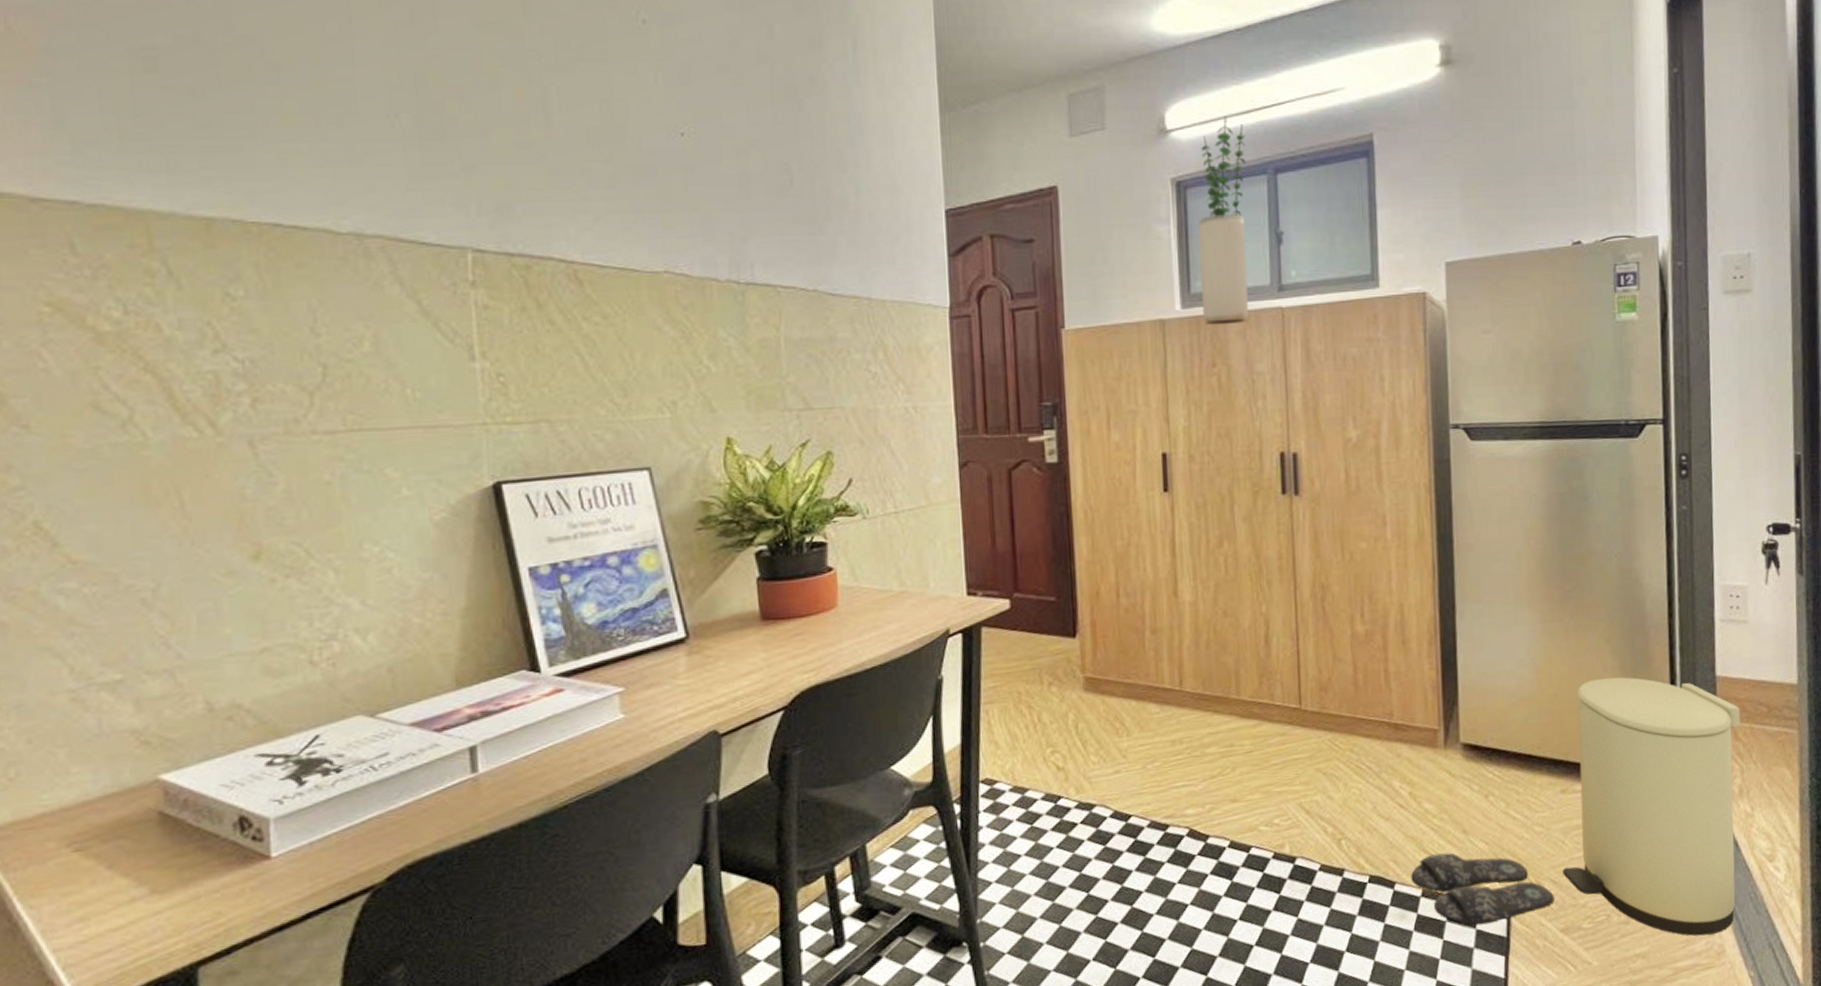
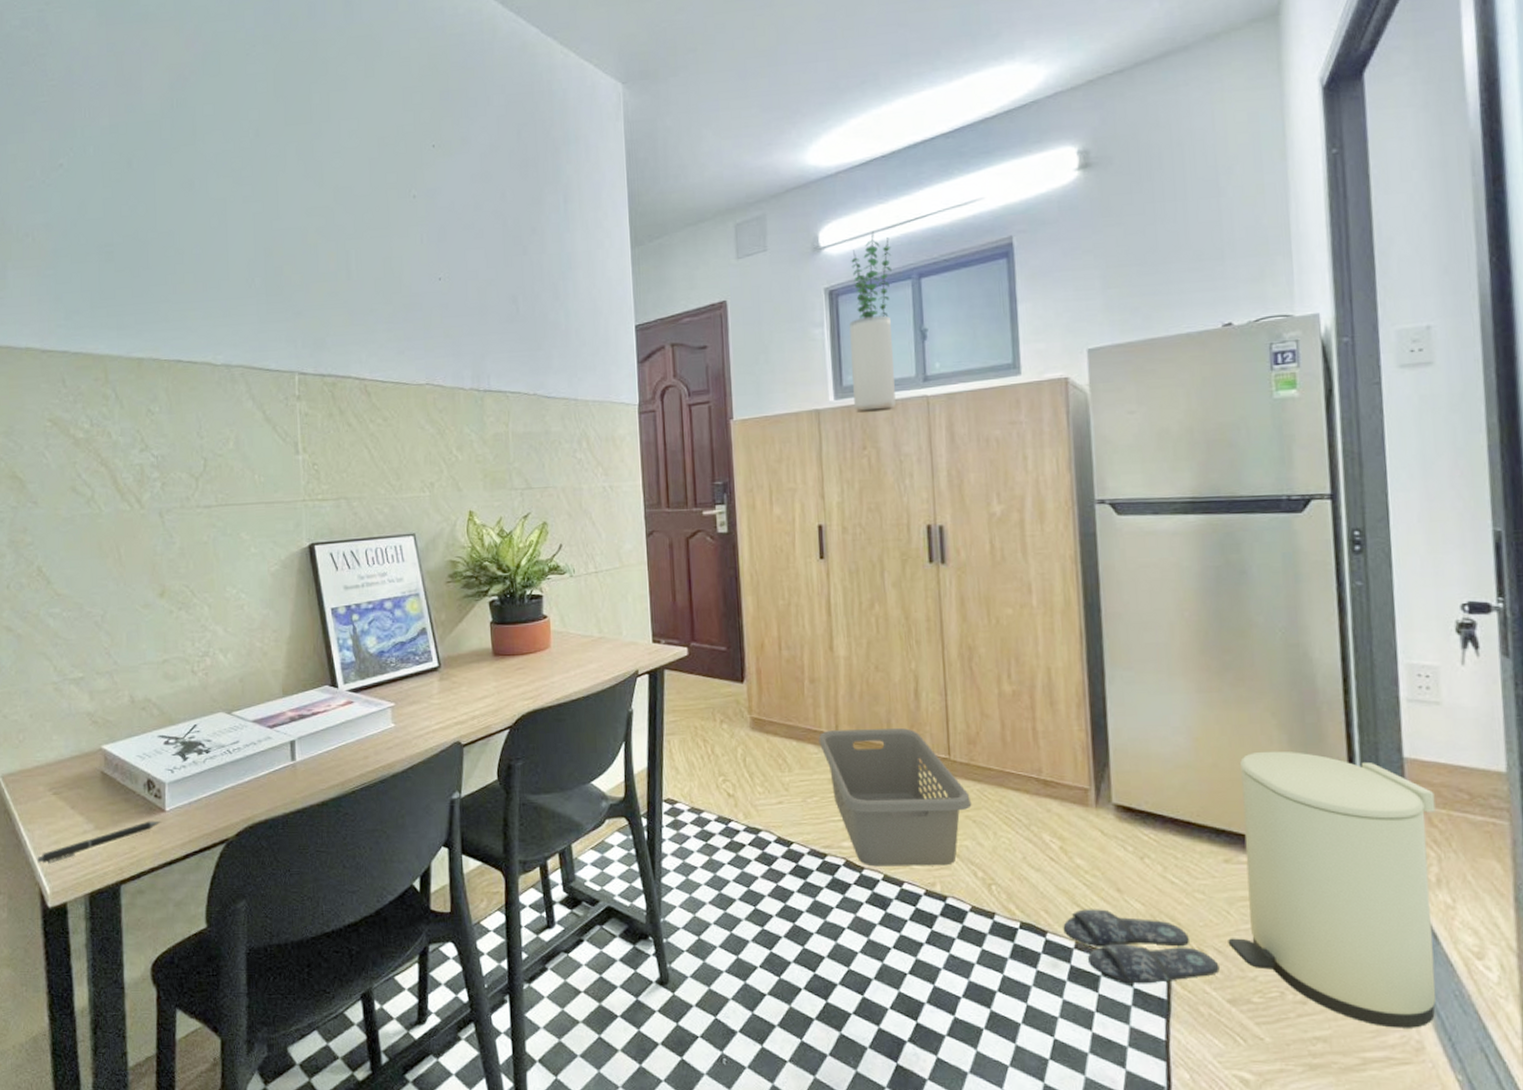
pen: none [48,872,263,952] -> present [37,820,161,864]
laundry basket: none [1160,678,1323,834] -> present [818,728,972,867]

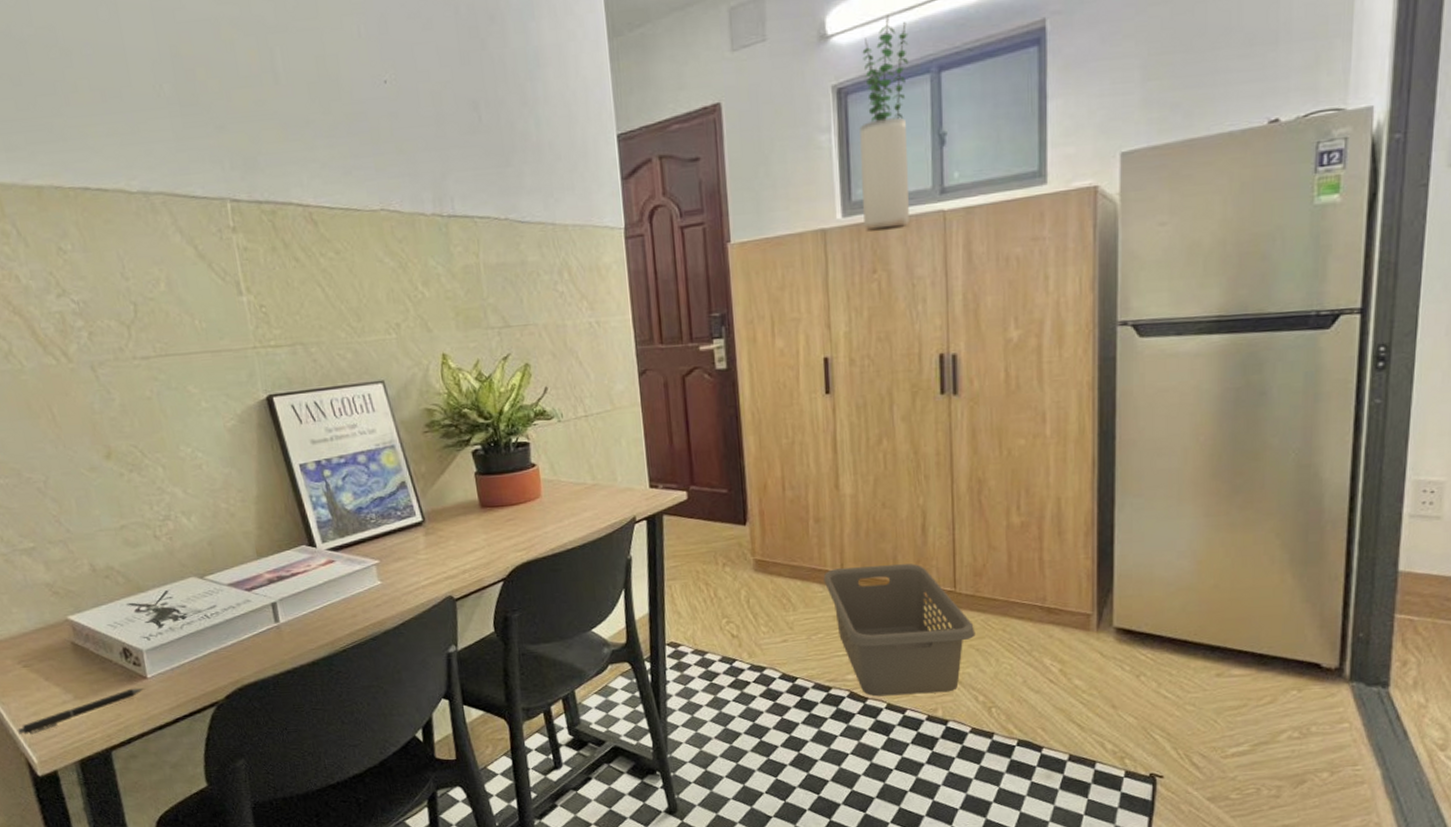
slippers: present [1063,909,1219,984] -> none [1058,724,1203,789]
pedal bin: present [1228,751,1437,1028] -> none [1213,569,1423,814]

